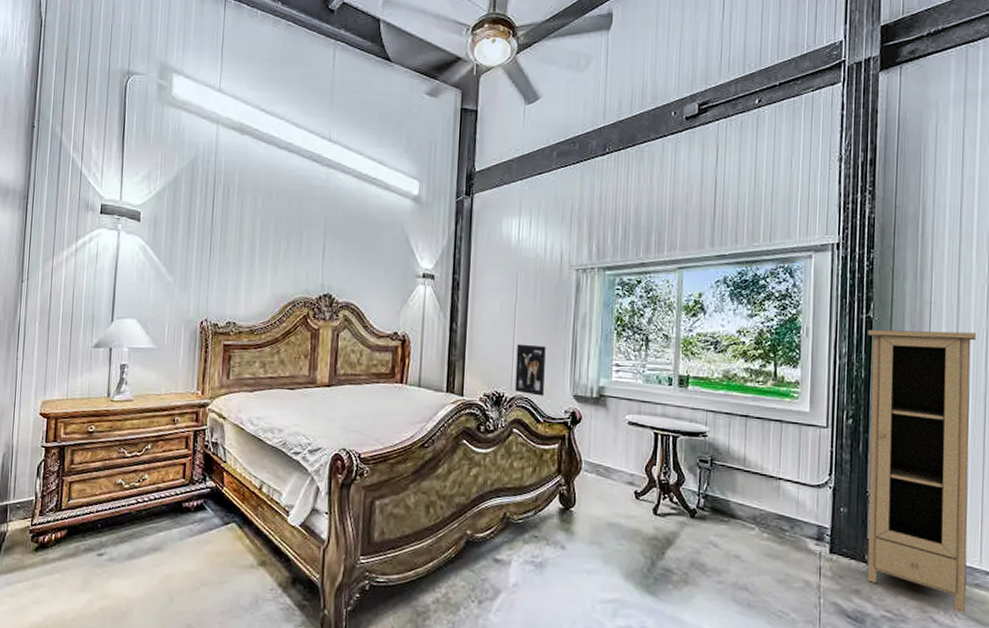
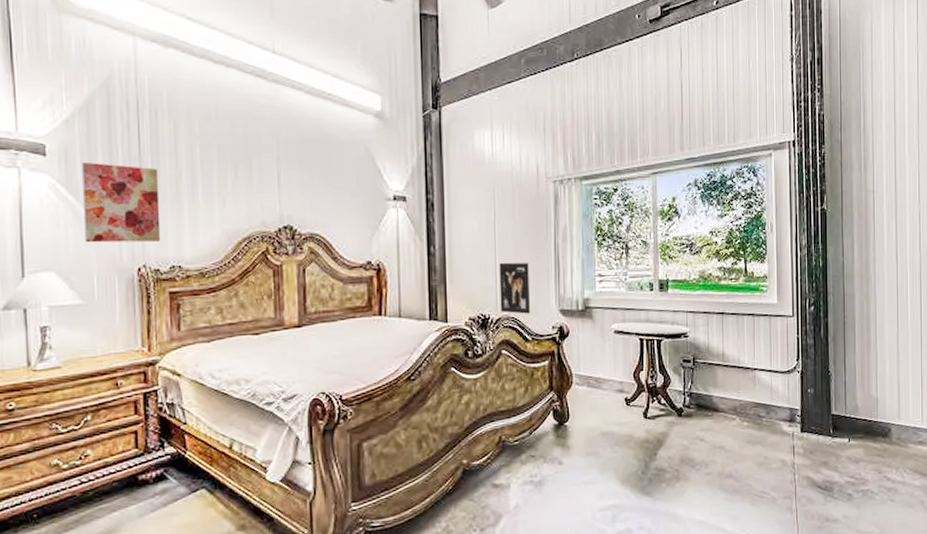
wall art: none [162,228,225,300] -> present [82,161,161,243]
cupboard: present [867,329,976,613] -> none [823,217,912,469]

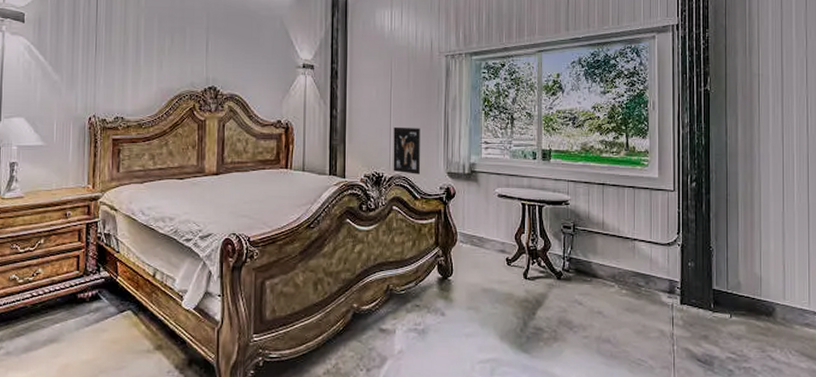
wall art: present [82,161,161,243] -> none [49,28,110,96]

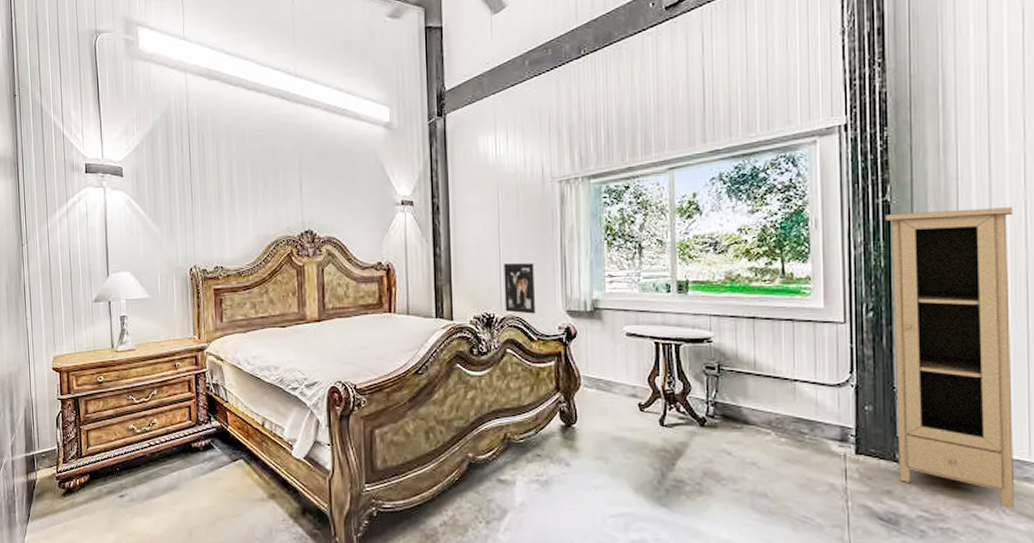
cupboard: none [706,100,798,350] -> present [885,207,1014,509]

